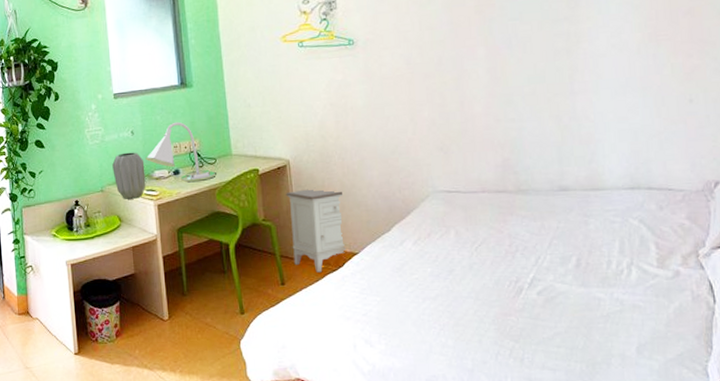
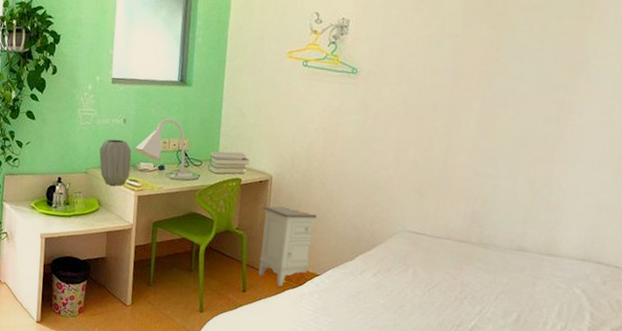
books: none [222,142,264,169] -> present [208,151,250,174]

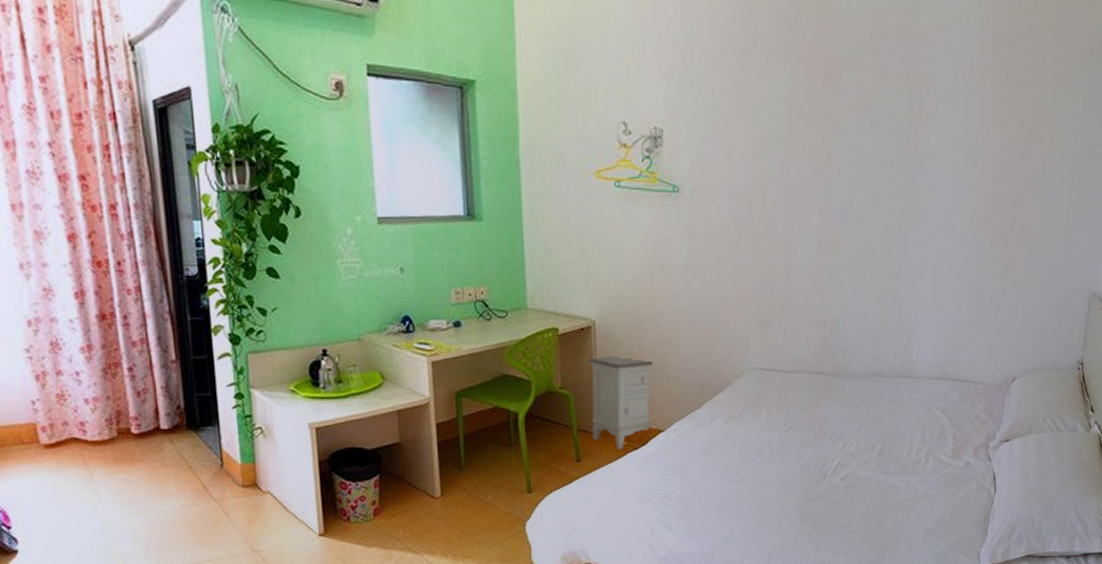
vase: present [99,139,132,186] -> none [374,294,418,352]
table lamp: present [133,118,201,181] -> none [418,261,508,337]
books: present [208,151,250,174] -> none [515,296,565,325]

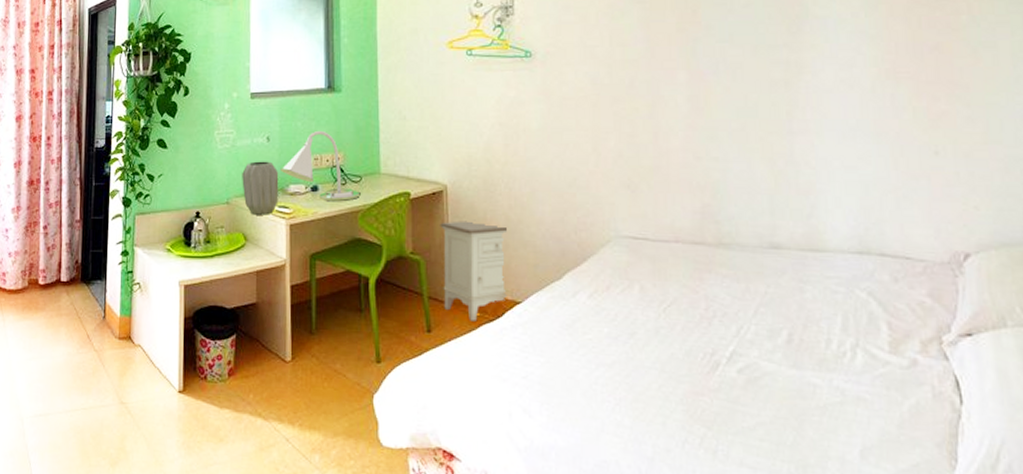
vase: none [374,294,418,352] -> present [242,161,279,215]
table lamp: none [418,261,508,337] -> present [280,130,362,201]

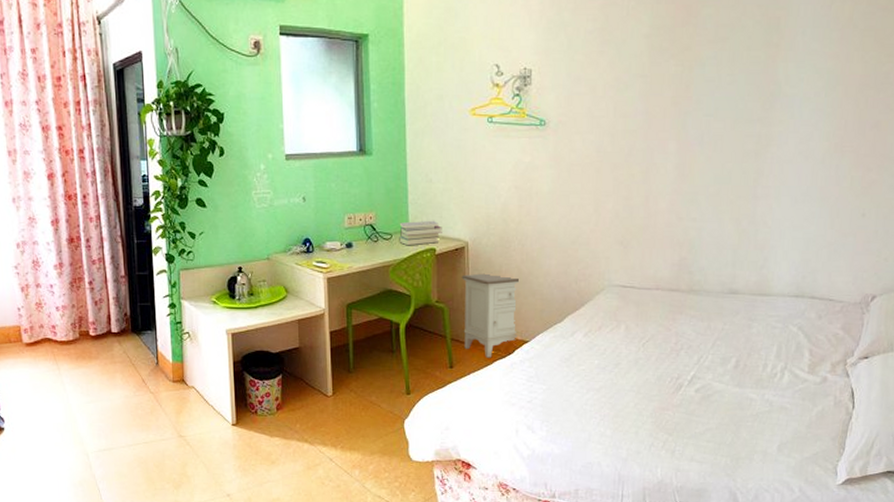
vase: present [242,161,279,215] -> none [280,220,316,270]
table lamp: present [280,130,362,201] -> none [317,191,393,256]
books: none [369,161,417,190] -> present [399,220,442,246]

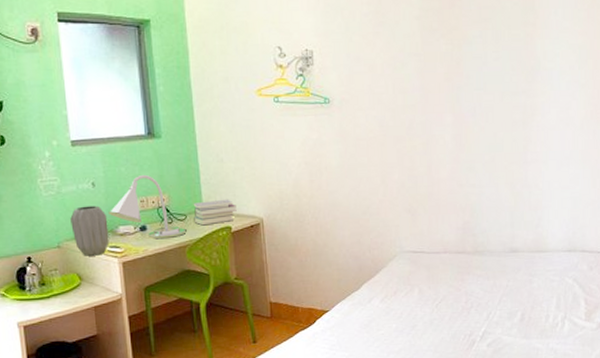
vase: none [280,220,316,270] -> present [70,205,110,256]
table lamp: none [317,191,393,256] -> present [108,174,188,239]
nightstand: present [461,272,519,358] -> none [258,246,317,330]

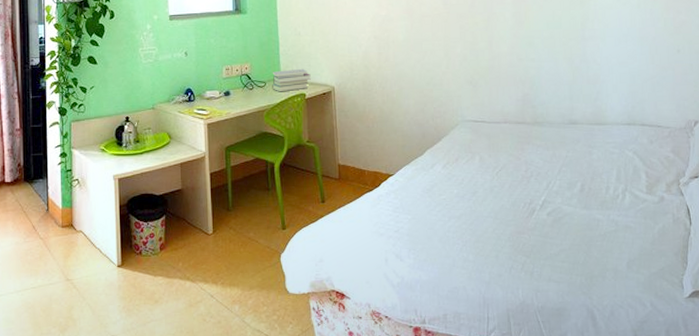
vase: present [70,205,110,256] -> none [165,72,197,117]
table lamp: present [108,174,188,239] -> none [198,45,267,103]

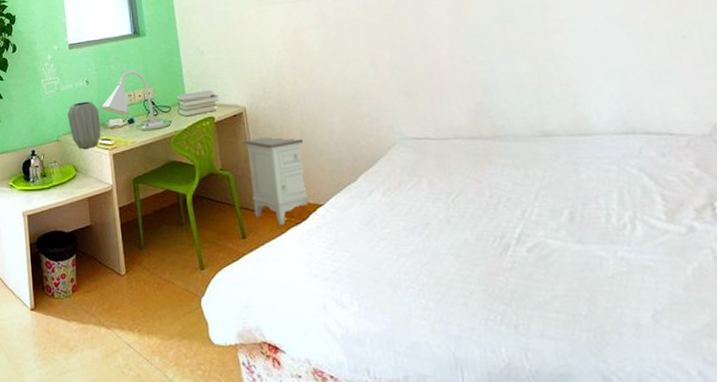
vase: none [165,72,197,117] -> present [68,101,101,149]
table lamp: none [198,45,267,103] -> present [100,70,173,131]
nightstand: none [329,113,382,192] -> present [243,135,310,225]

